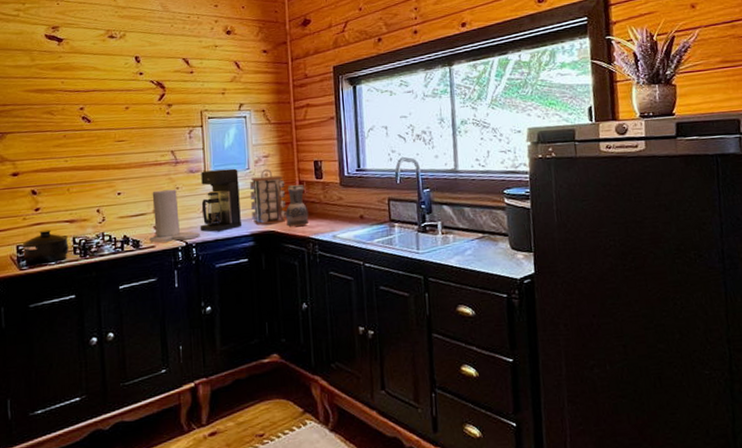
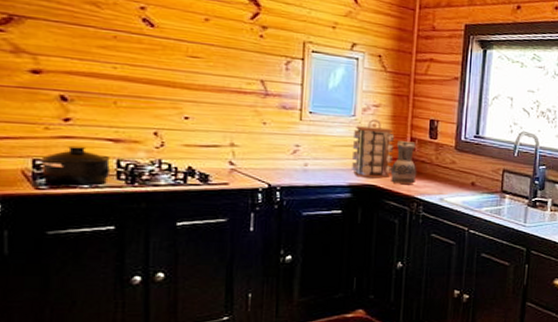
paper towel: present [148,189,201,244] -> none [221,121,289,182]
coffee maker: present [200,168,242,233] -> none [287,109,342,178]

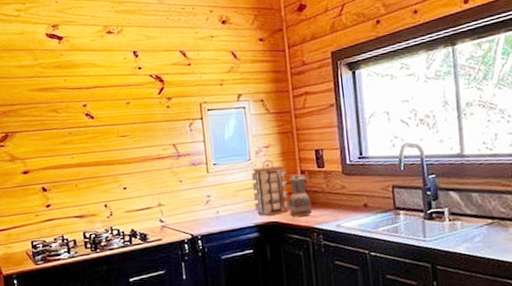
saucepan: present [41,146,110,187] -> none [36,225,80,260]

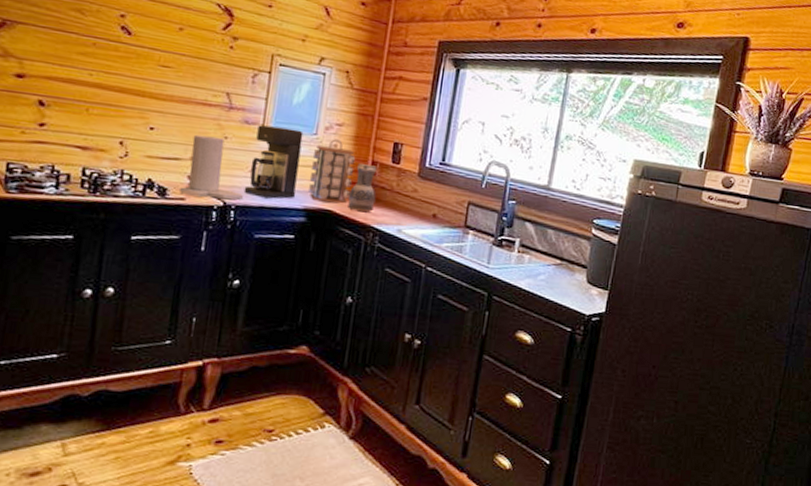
paper towel: none [155,182,206,237] -> present [178,134,244,200]
coffee maker: none [203,160,246,225] -> present [243,125,304,199]

